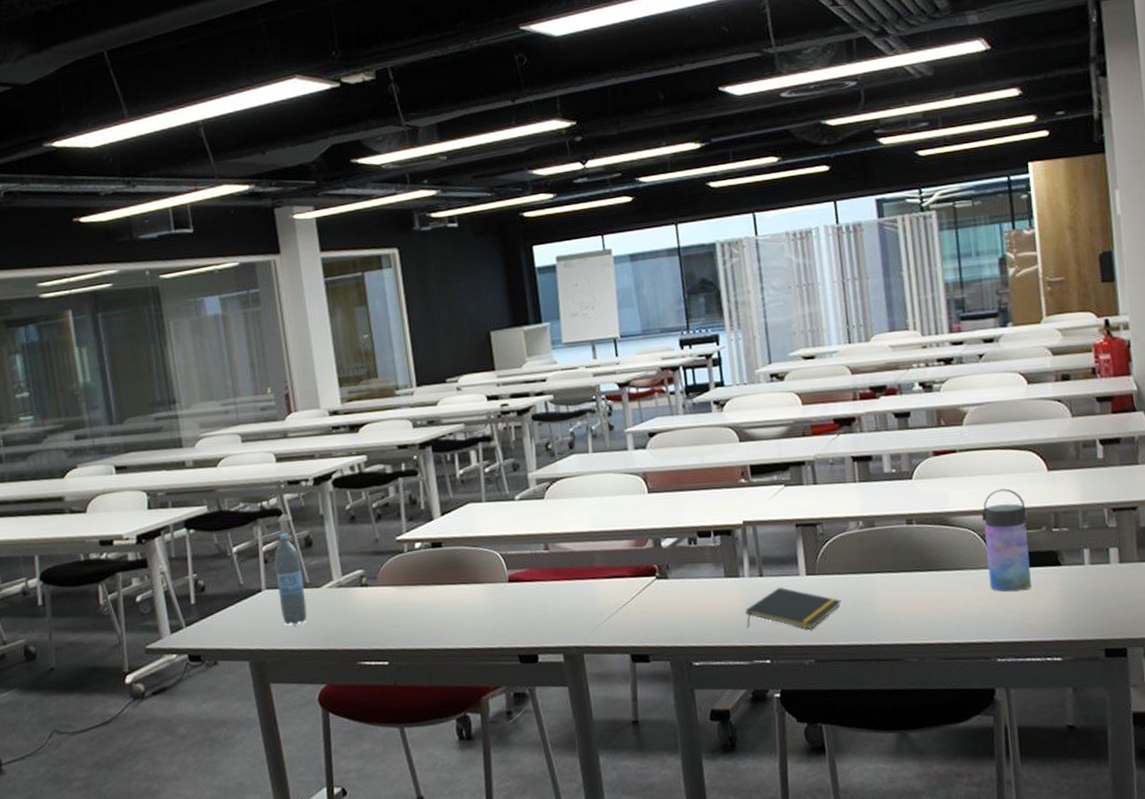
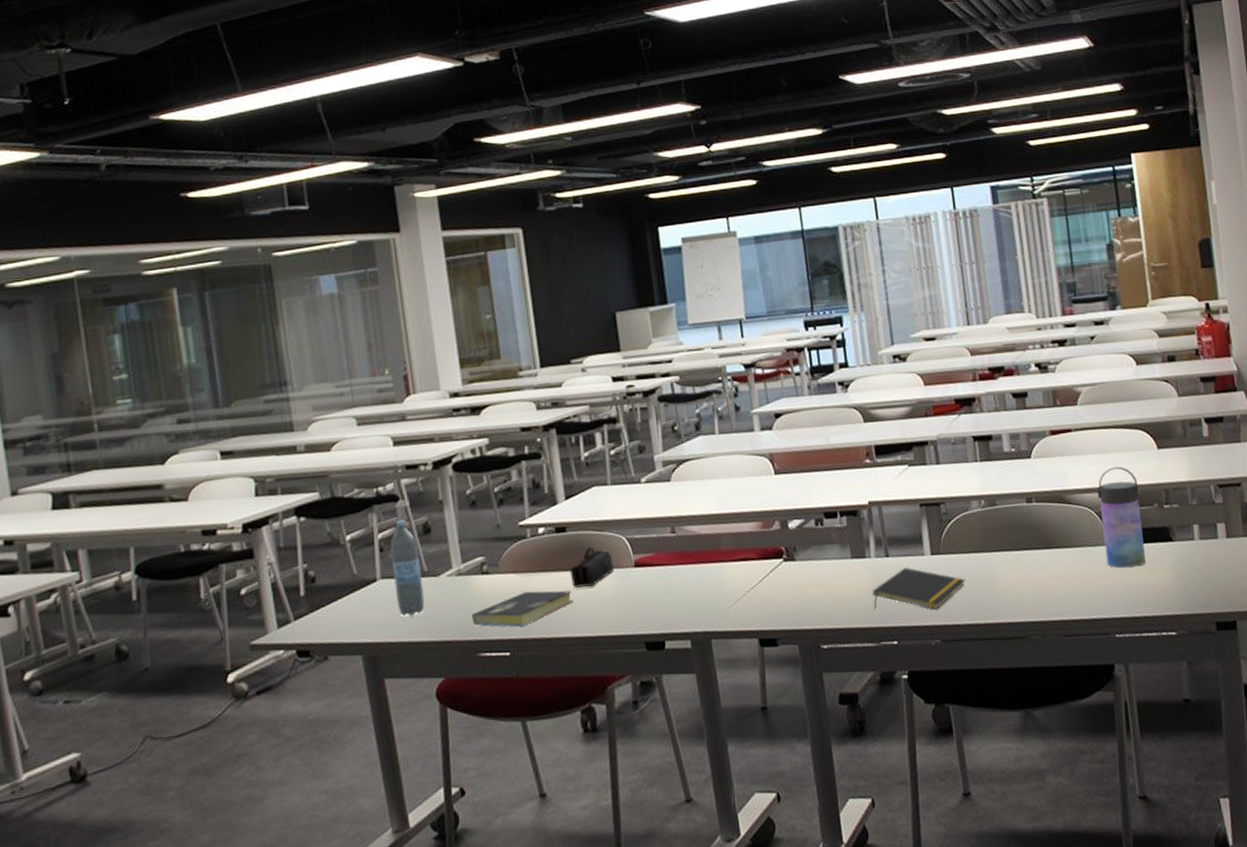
book: none [351,603,449,638] -> present [471,590,574,627]
pencil case: none [445,562,488,601] -> present [570,547,614,588]

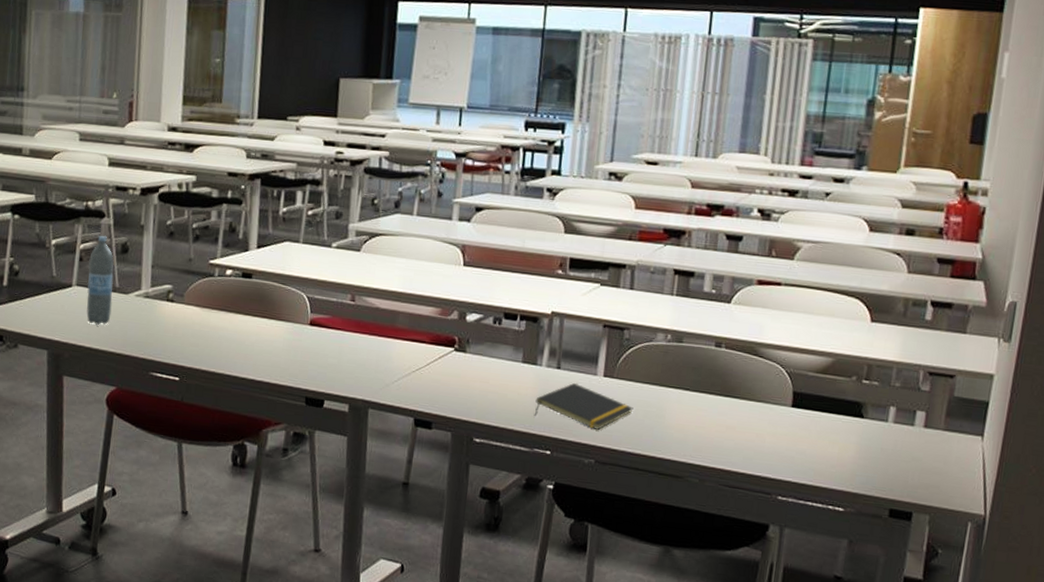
book: present [471,590,574,627] -> none [150,325,247,357]
pencil case: present [570,547,614,588] -> none [248,297,291,334]
water bottle: present [1097,466,1146,568] -> none [786,330,841,436]

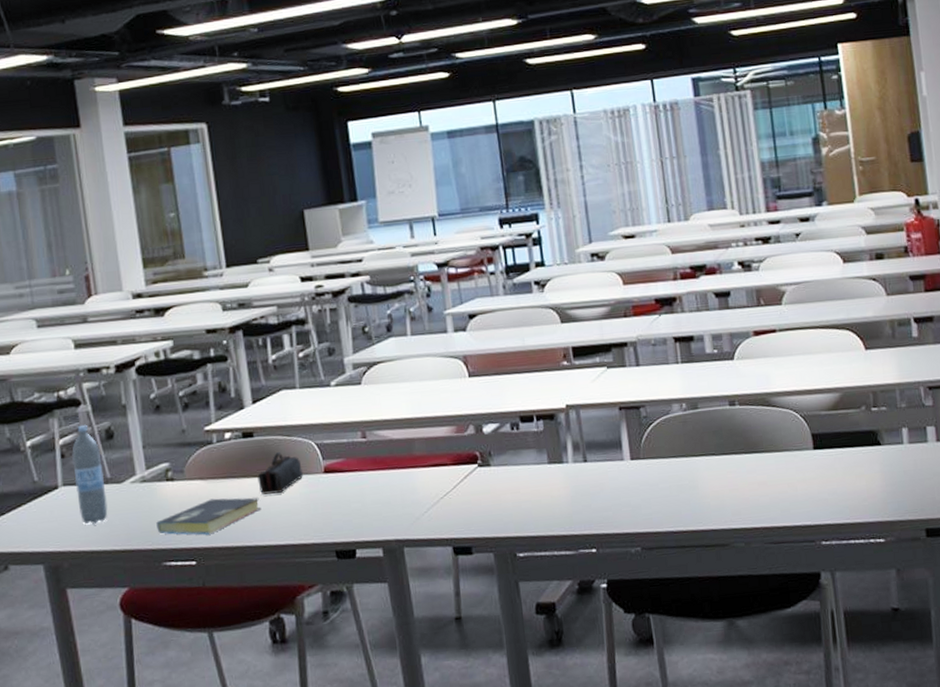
book: none [150,325,247,357] -> present [156,497,262,535]
pencil case: none [248,297,291,334] -> present [257,452,303,495]
notepad: present [534,382,634,431] -> none [570,472,667,517]

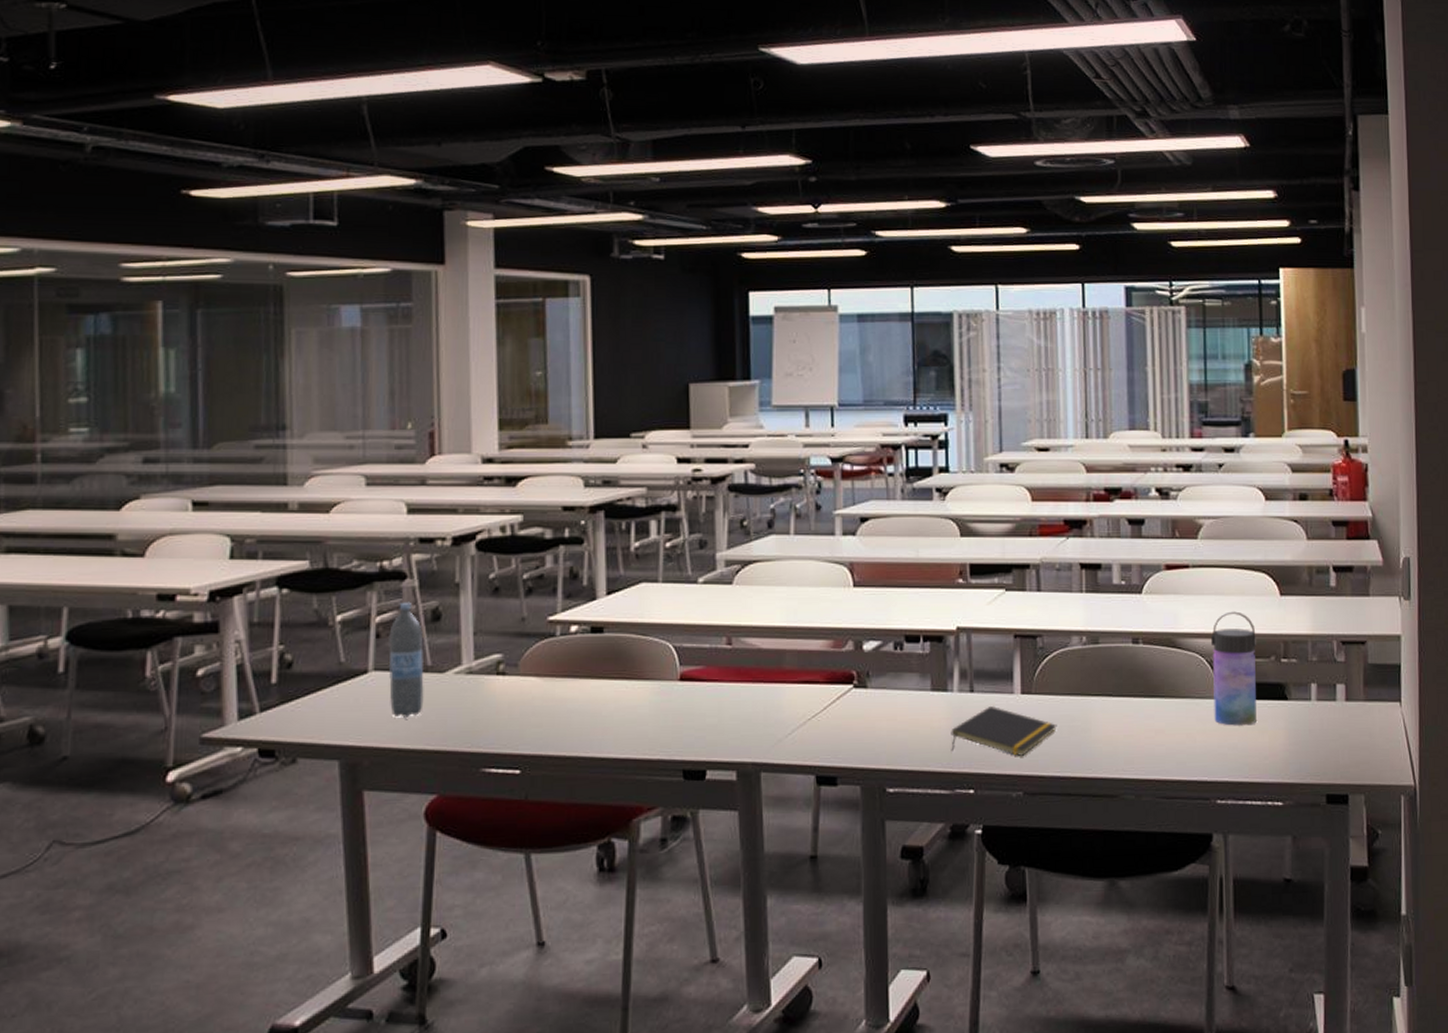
book: present [156,497,262,535] -> none [479,699,603,740]
pencil case: present [257,452,303,495] -> none [602,653,655,699]
notepad: none [570,472,667,517] -> present [951,705,1057,757]
water bottle: none [802,368,853,473] -> present [1210,611,1257,726]

